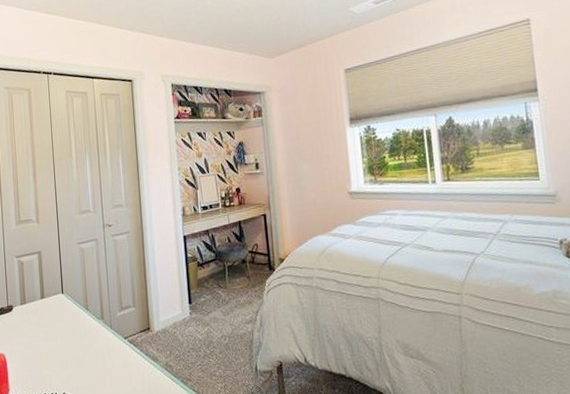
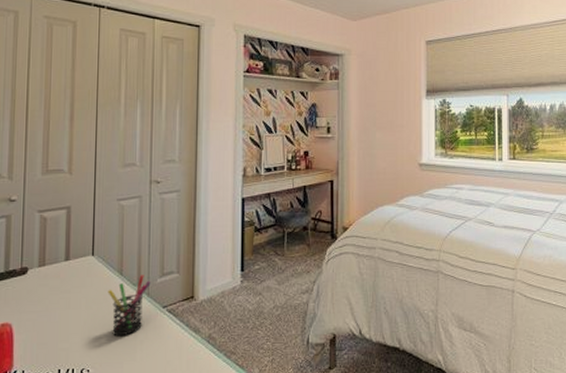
pen holder: none [77,309,112,365] -> present [107,275,151,337]

